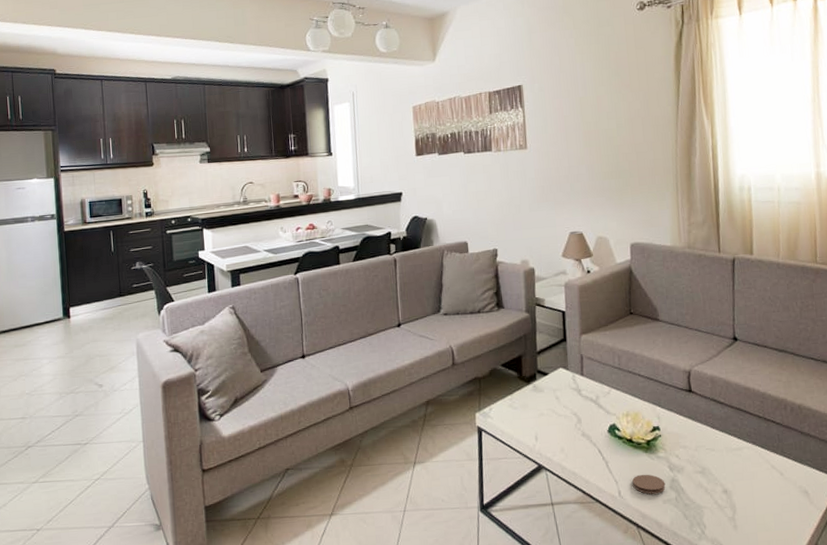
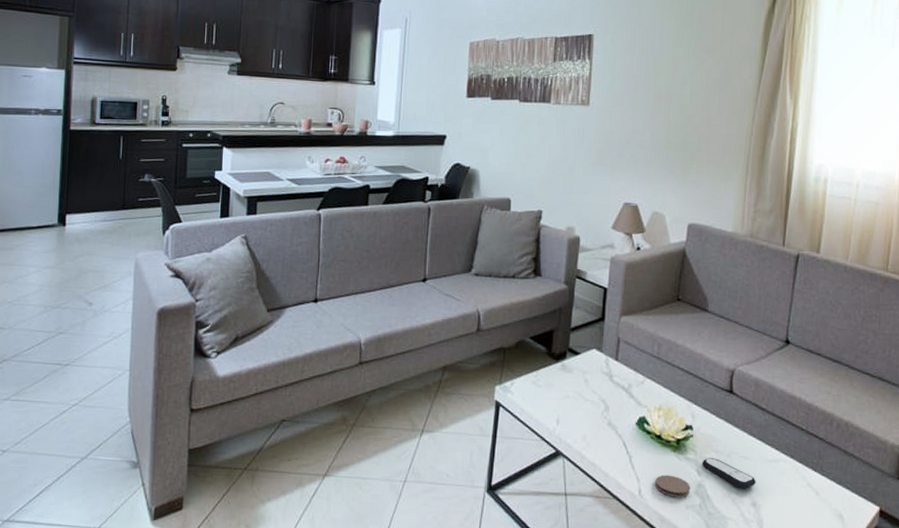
remote control: none [673,453,725,479] -> present [702,458,756,489]

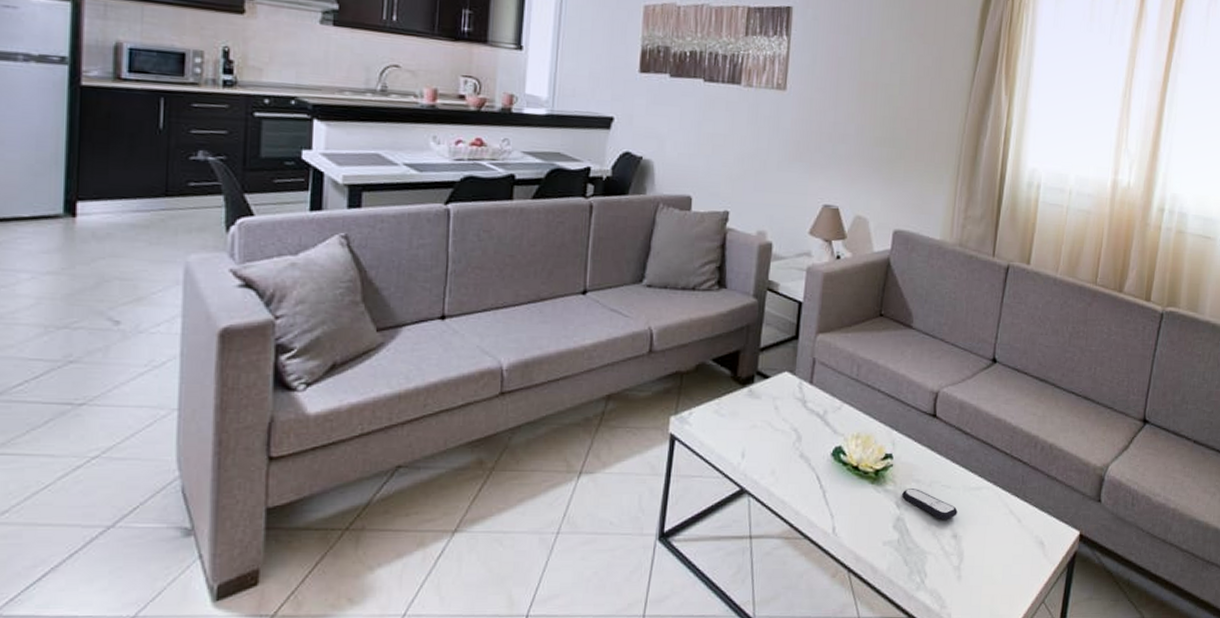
coaster: present [655,474,691,498] -> none [851,509,889,534]

